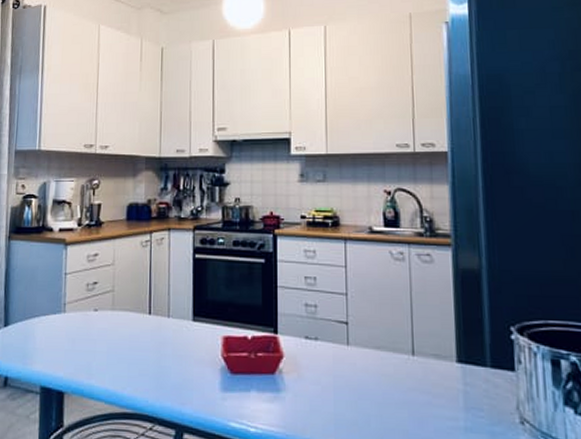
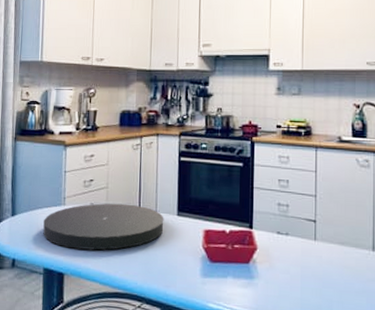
plate: none [40,308,178,364] -> present [43,203,164,251]

